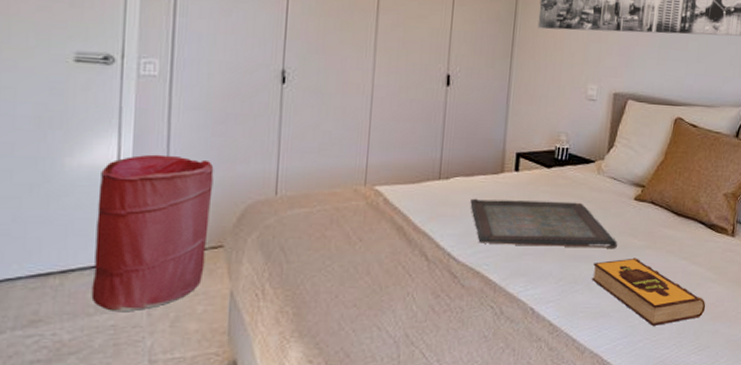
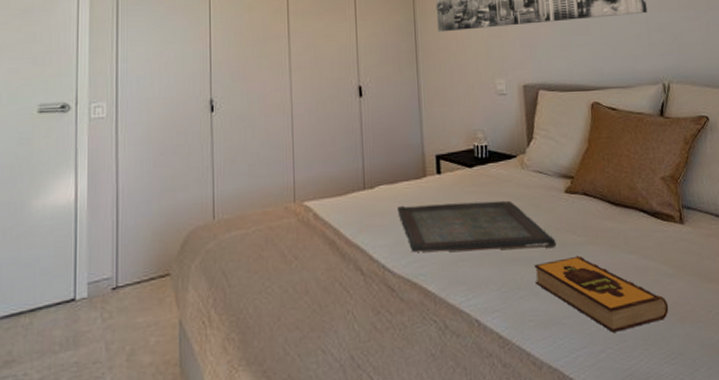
laundry hamper: present [91,154,214,313] -> none [56,189,157,348]

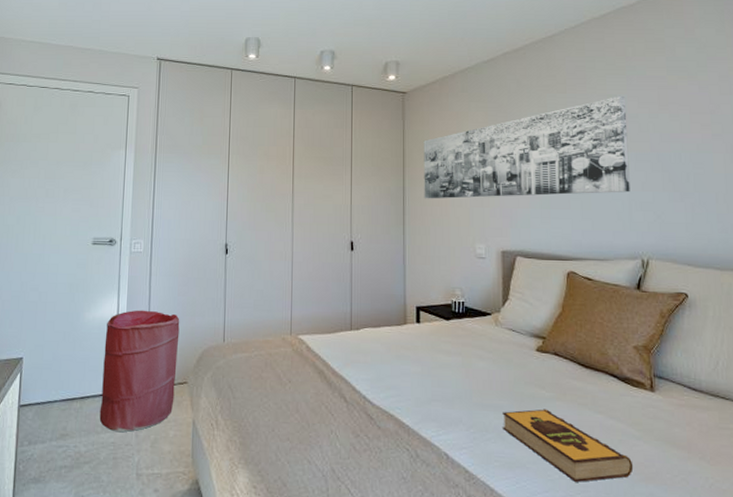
laundry hamper: none [56,189,157,348] -> present [99,310,180,433]
serving tray: present [397,200,556,252] -> none [379,347,524,398]

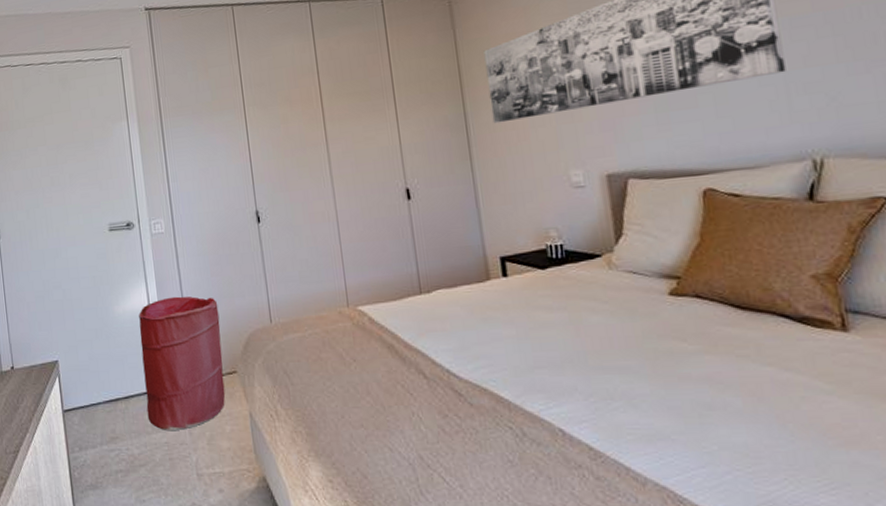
hardback book: present [503,409,634,482] -> none [631,366,826,453]

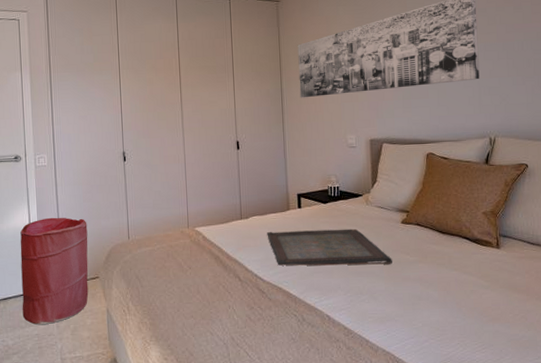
serving tray: none [459,304,659,358] -> present [267,228,392,266]

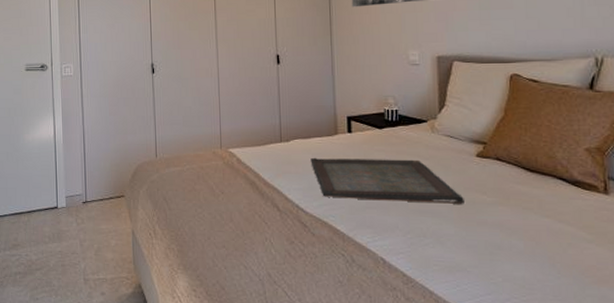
laundry hamper: present [20,217,89,325] -> none [45,130,114,242]

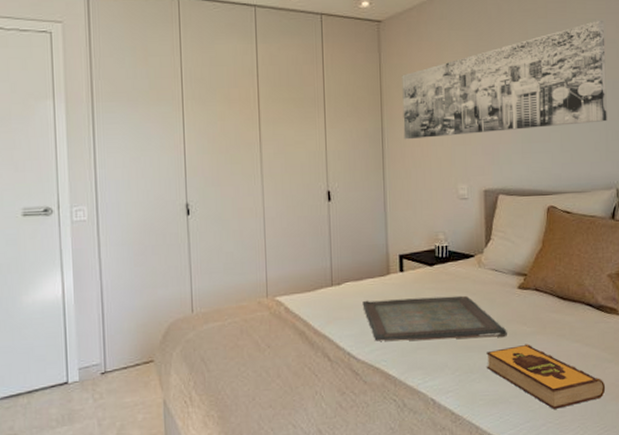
hardback book: none [441,214,585,285] -> present [486,344,606,409]

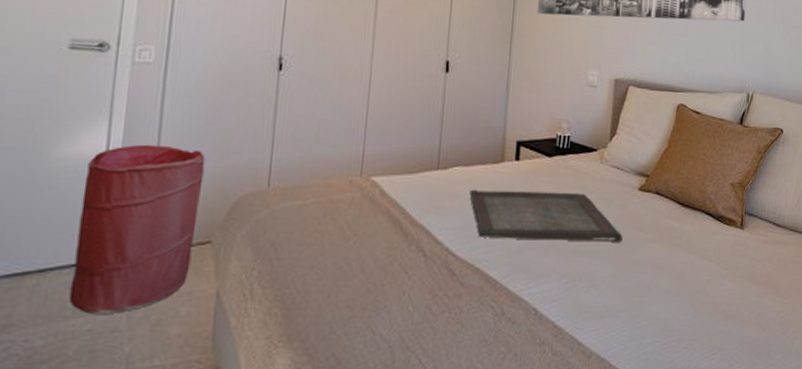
laundry hamper: none [50,286,140,424] -> present [68,144,206,316]
hardback book: present [486,344,606,409] -> none [597,252,717,327]

